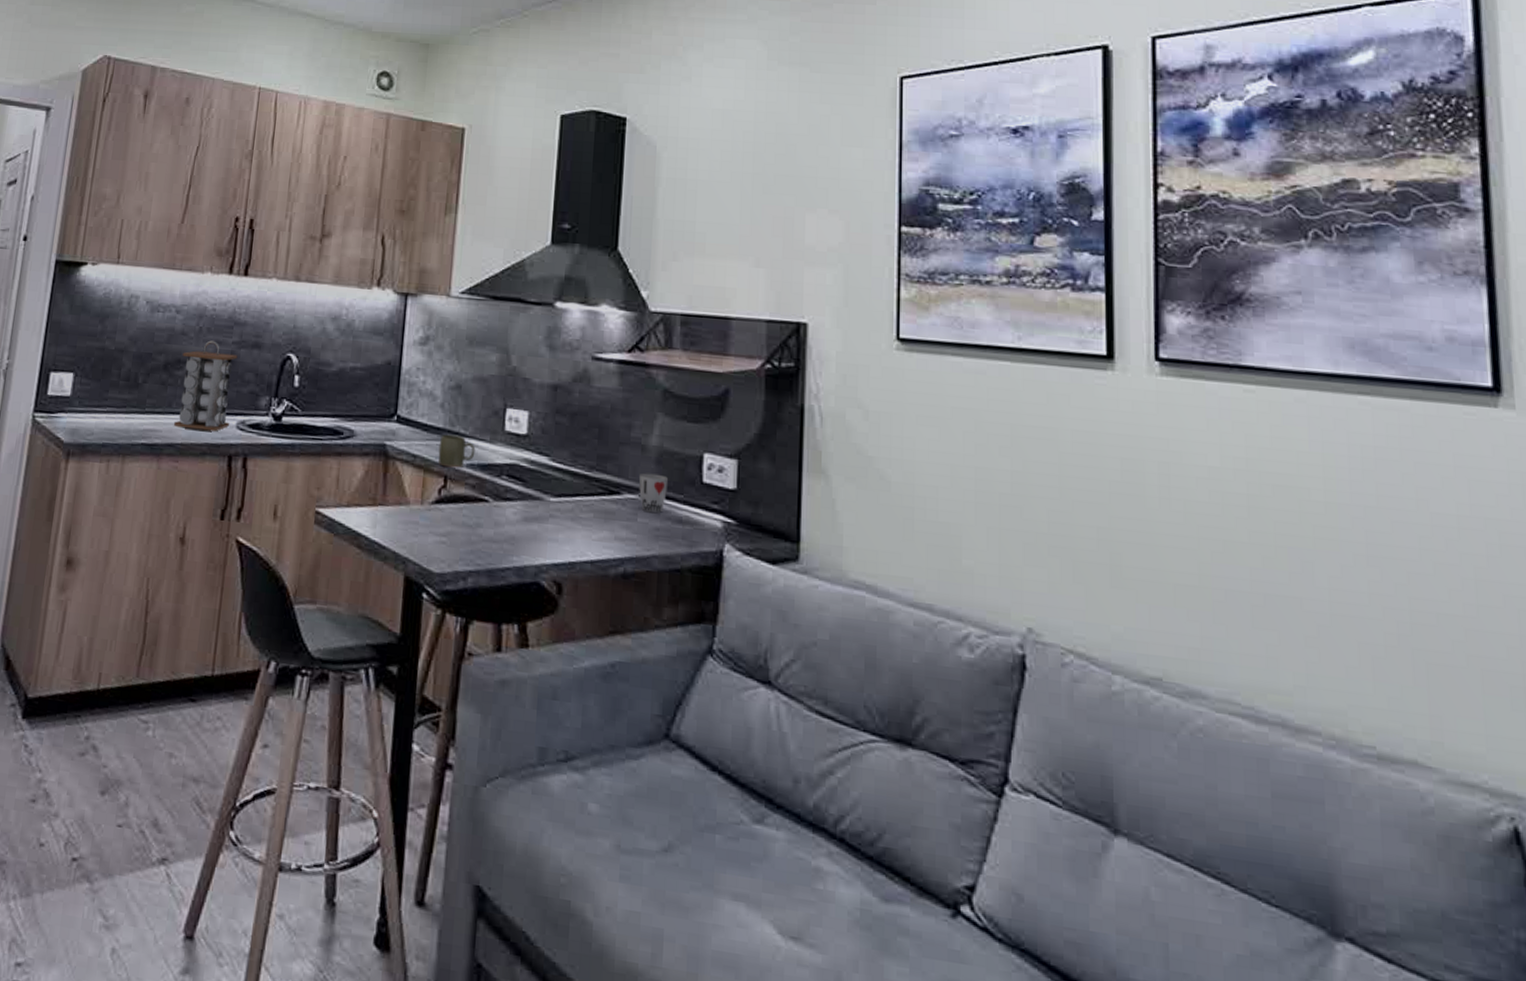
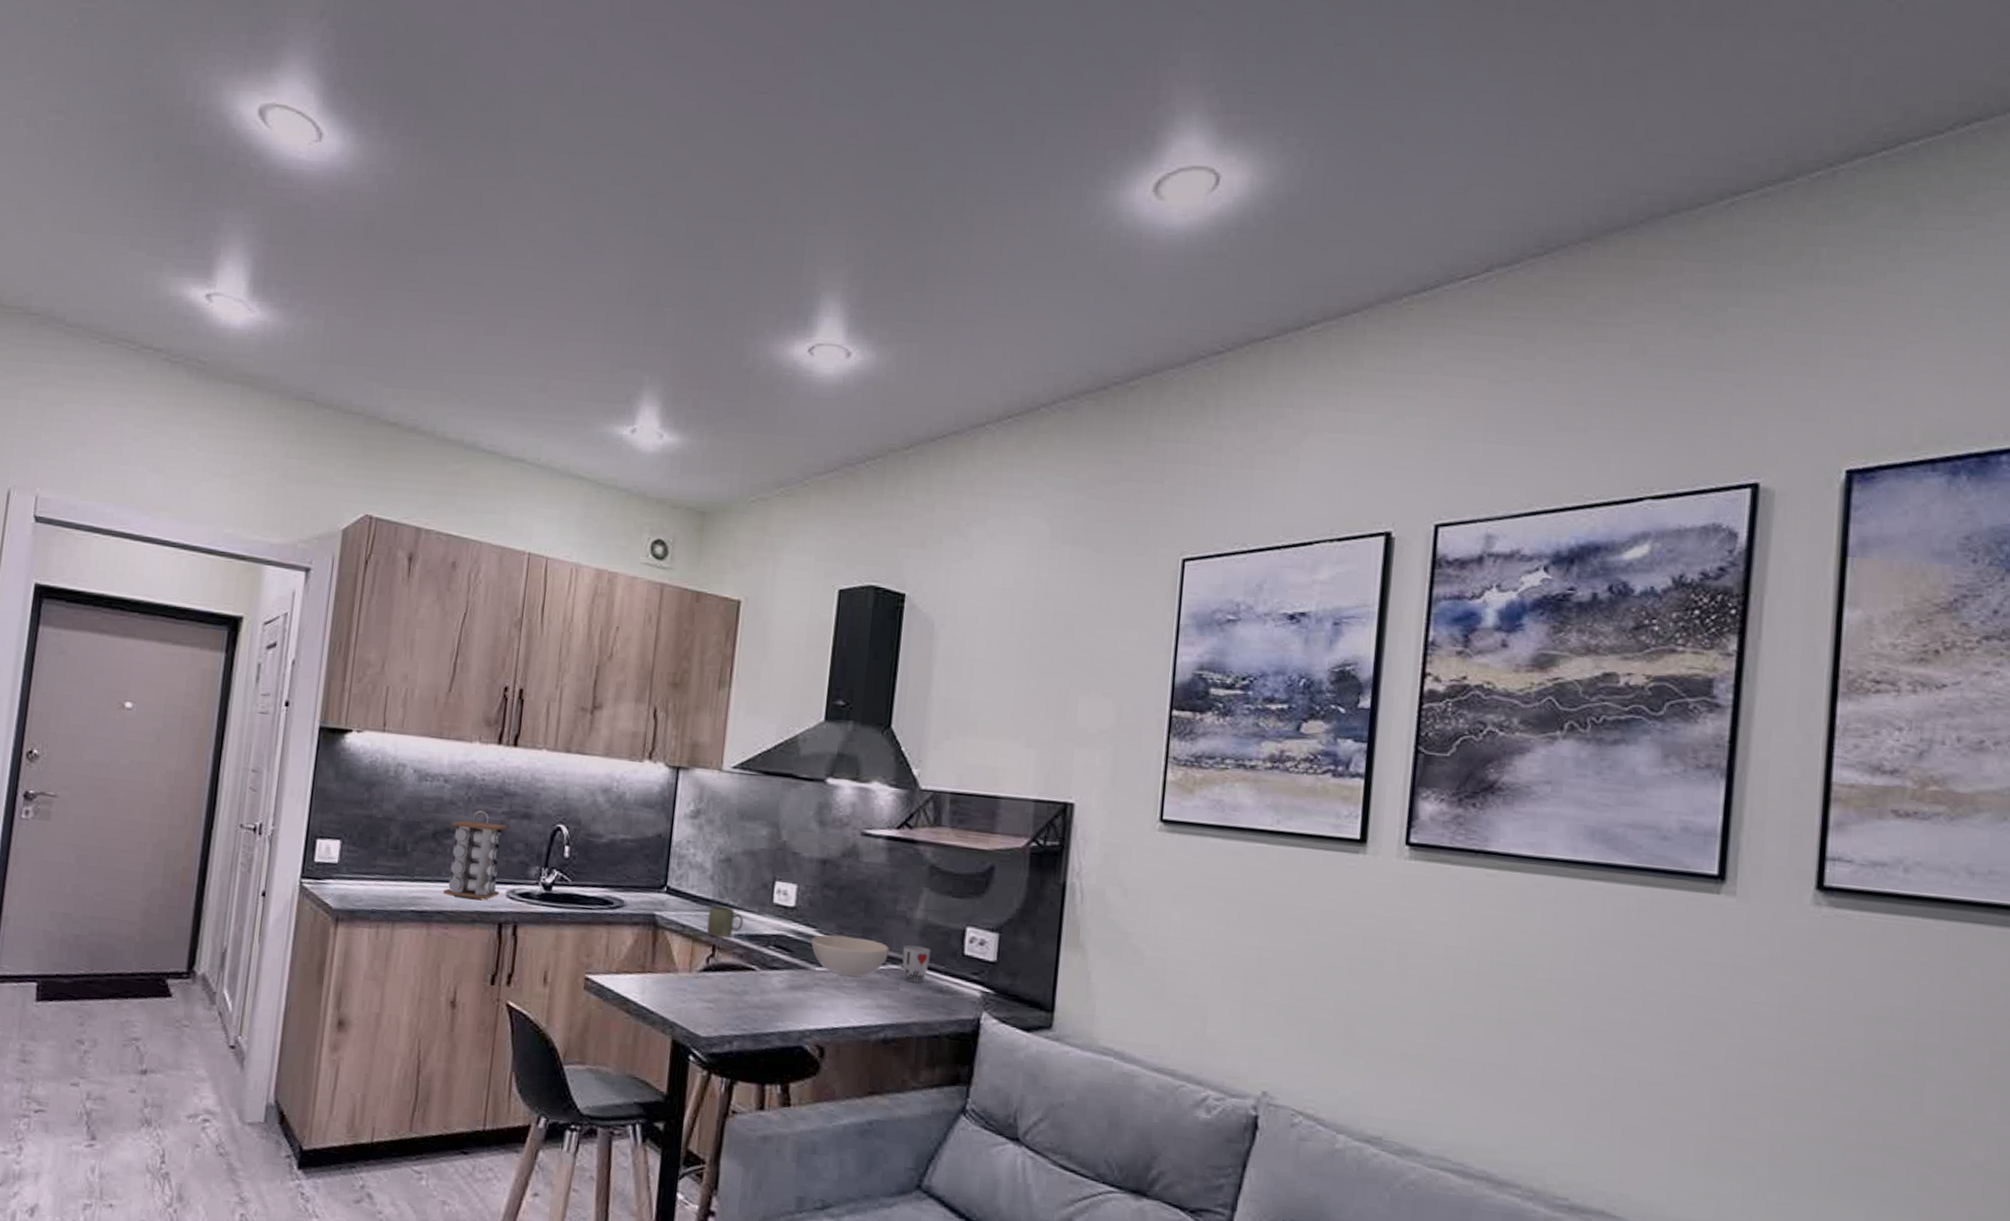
bowl: none [544,463,626,508] -> present [810,934,890,977]

